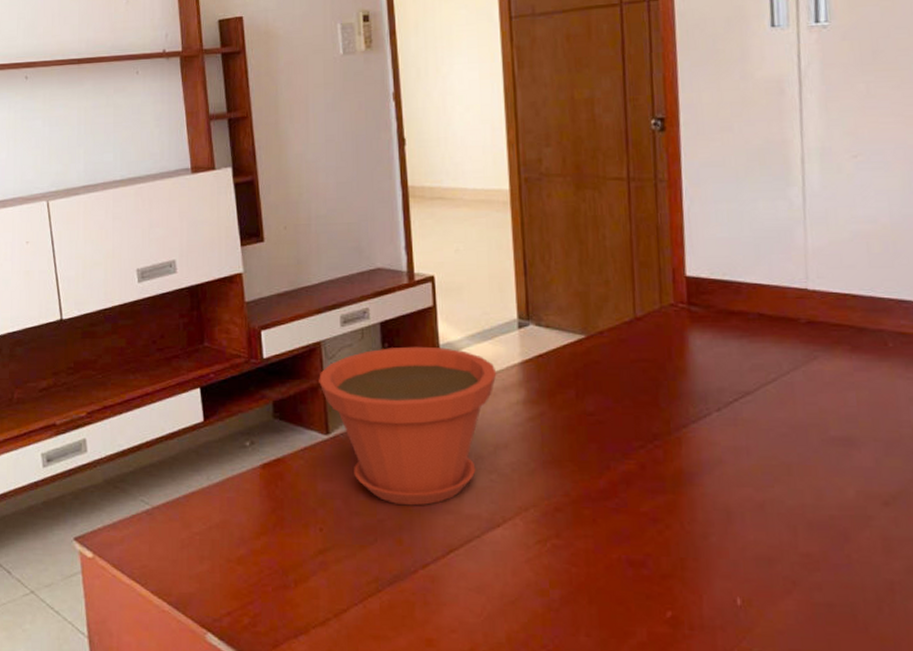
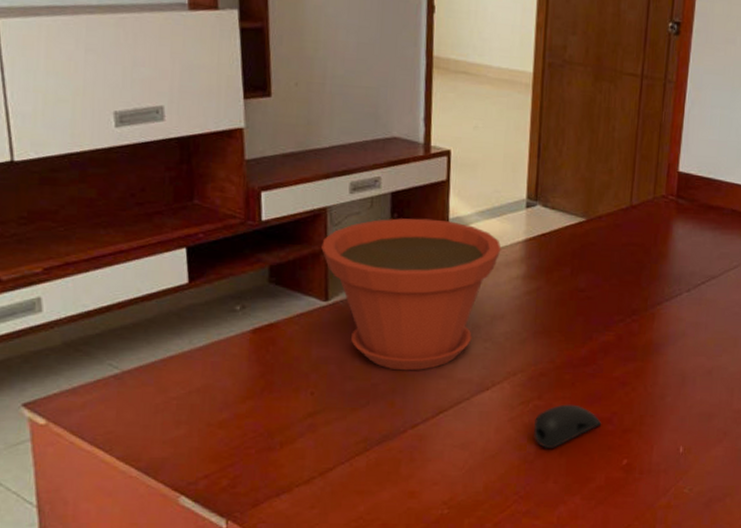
computer mouse: none [555,543,635,596] -> present [534,404,602,449]

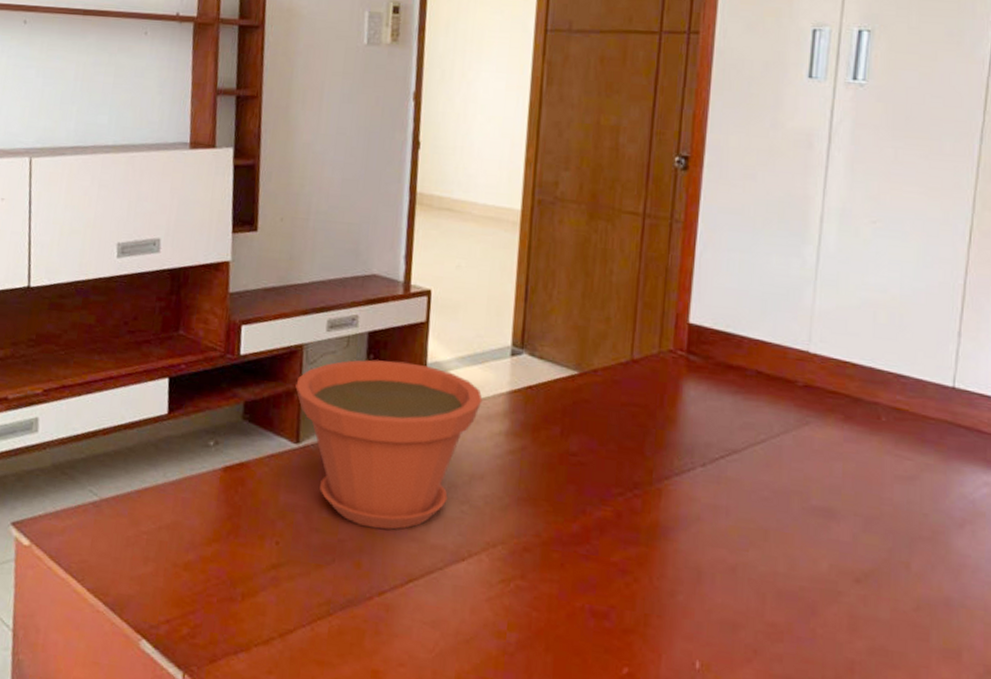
computer mouse: present [534,404,602,449] -> none [515,588,597,641]

